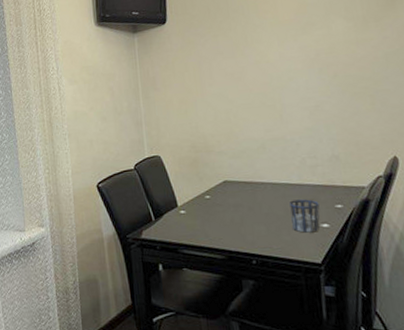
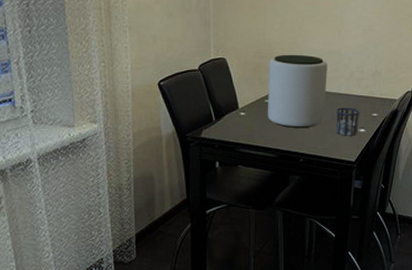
plant pot: none [205,144,276,225] -> present [267,54,327,128]

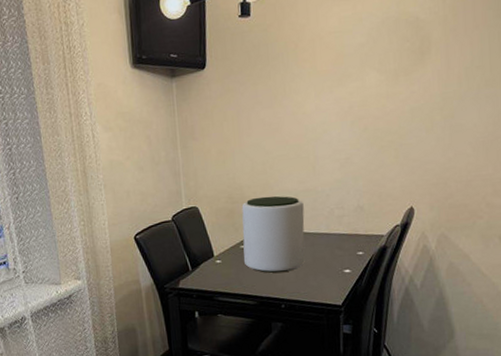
cup: present [336,107,360,136] -> none [317,247,344,278]

